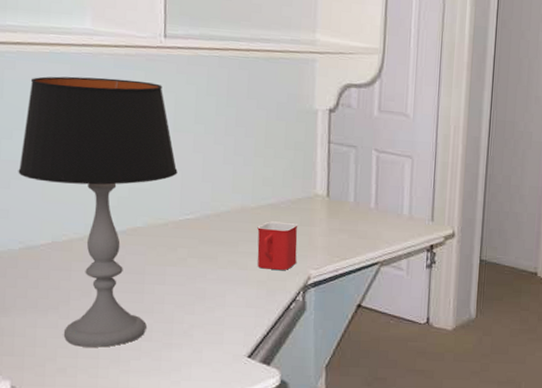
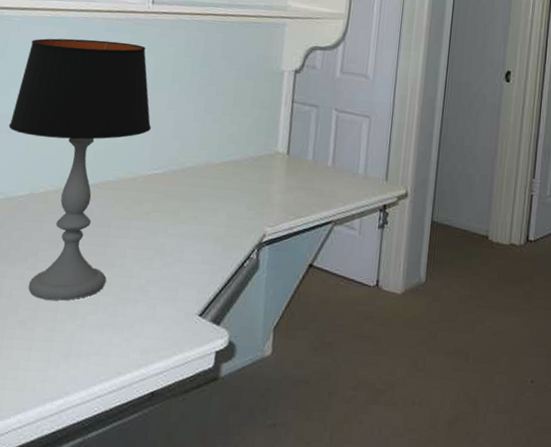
mug: present [257,221,298,270] -> none [216,177,258,227]

